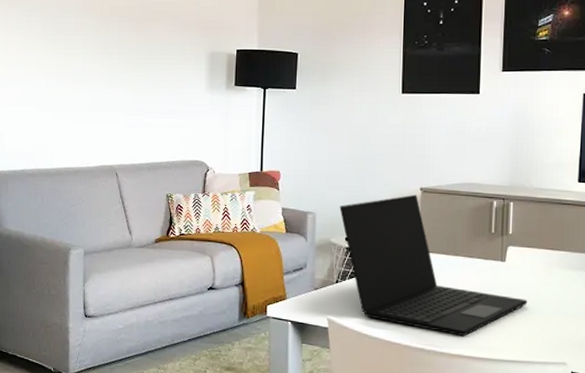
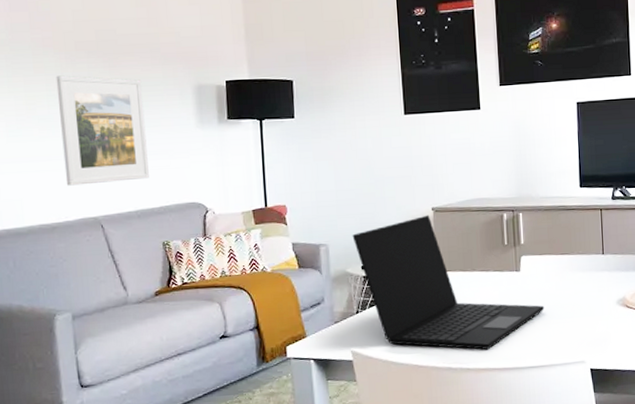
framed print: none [91,36,163,136] -> present [56,75,149,186]

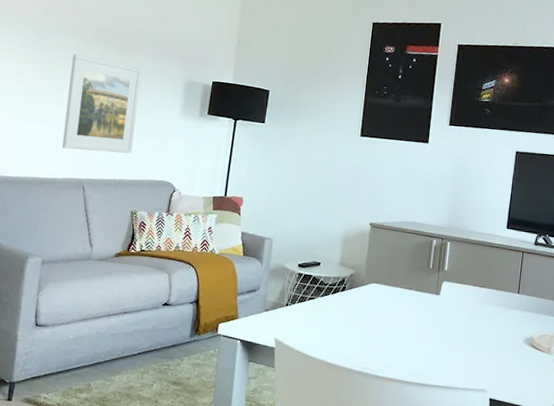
laptop: present [352,215,545,350] -> none [295,228,457,361]

